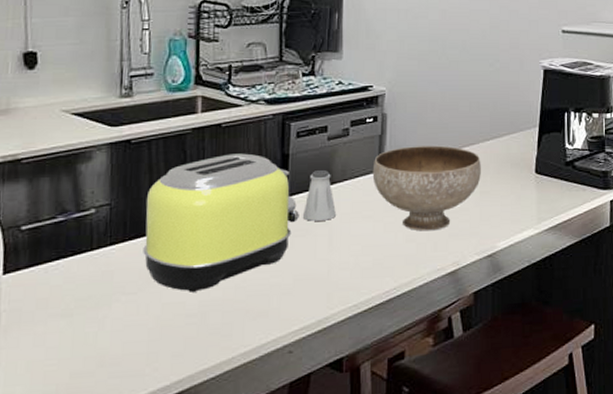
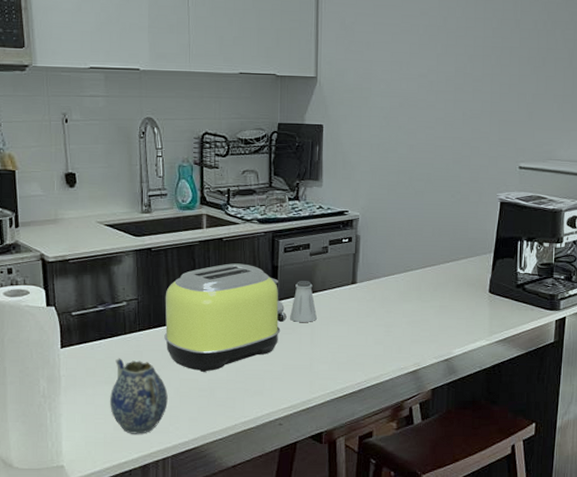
teapot: none [66,282,145,382] -> present [110,358,168,434]
bowl: present [372,145,481,231] -> none [347,264,441,336]

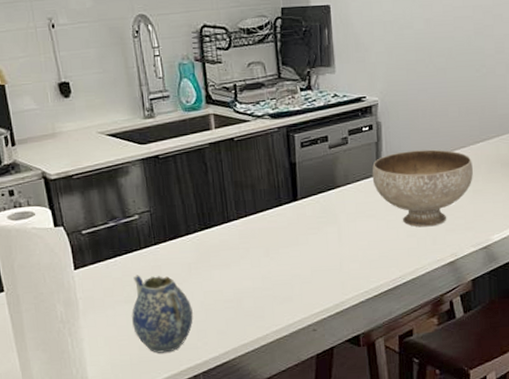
toaster: present [164,263,287,372] -> none [178,163,310,282]
saltshaker: present [290,281,317,322] -> none [314,176,342,221]
bowl: none [347,264,441,336] -> present [372,149,473,227]

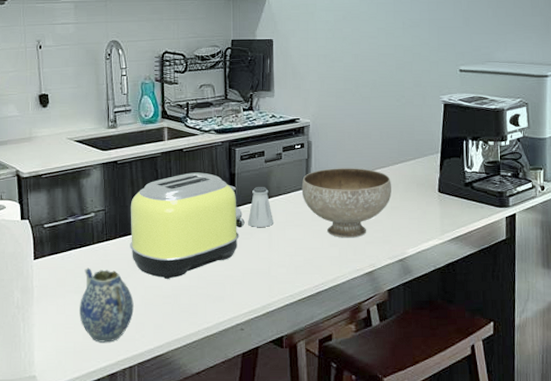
toaster: none [178,163,310,282] -> present [130,172,245,279]
saltshaker: none [314,176,342,221] -> present [248,187,273,227]

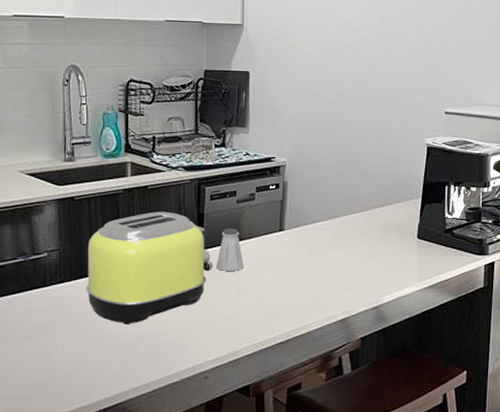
teapot: present [79,268,134,343] -> none [28,311,89,391]
bowl: present [301,168,391,238] -> none [275,211,369,284]

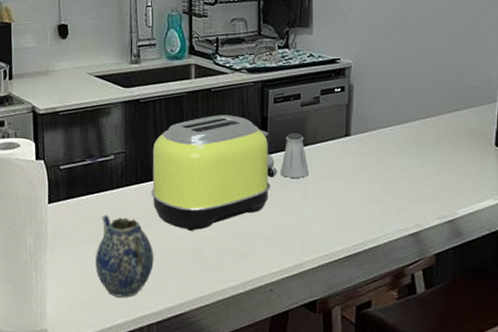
teapot: none [28,311,89,391] -> present [95,214,154,297]

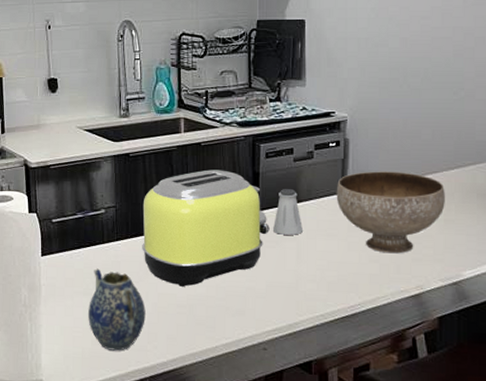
bowl: none [341,115,442,194] -> present [336,171,445,254]

